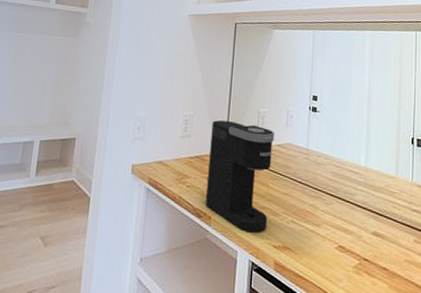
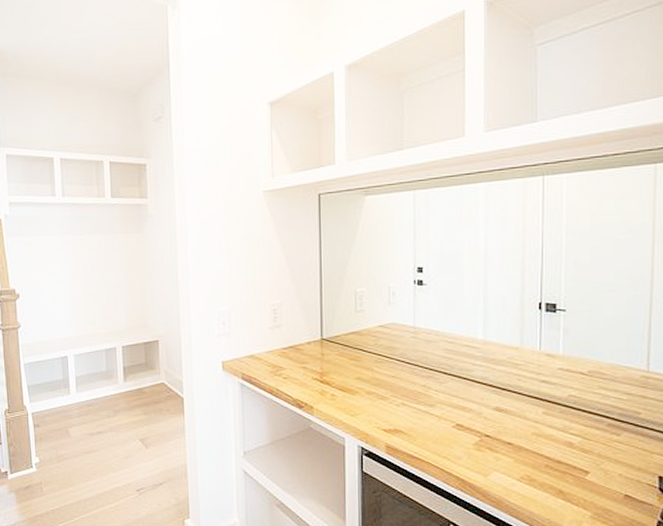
coffee maker: present [205,120,274,233] -> none [304,306,375,418]

